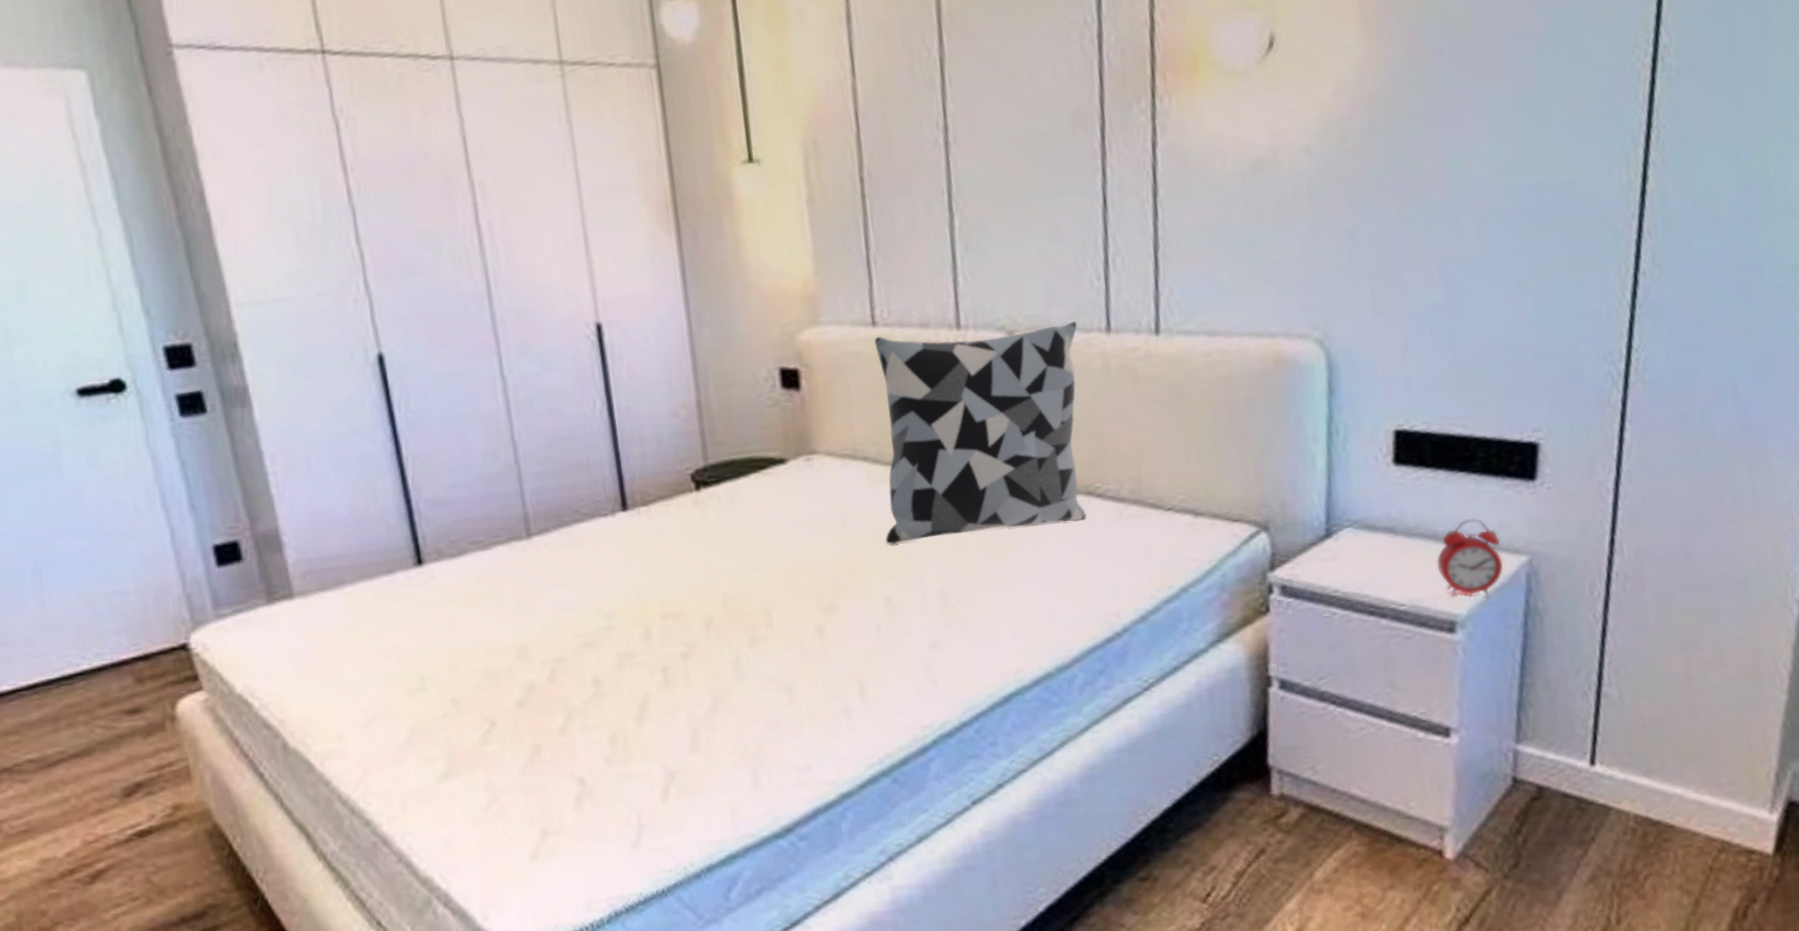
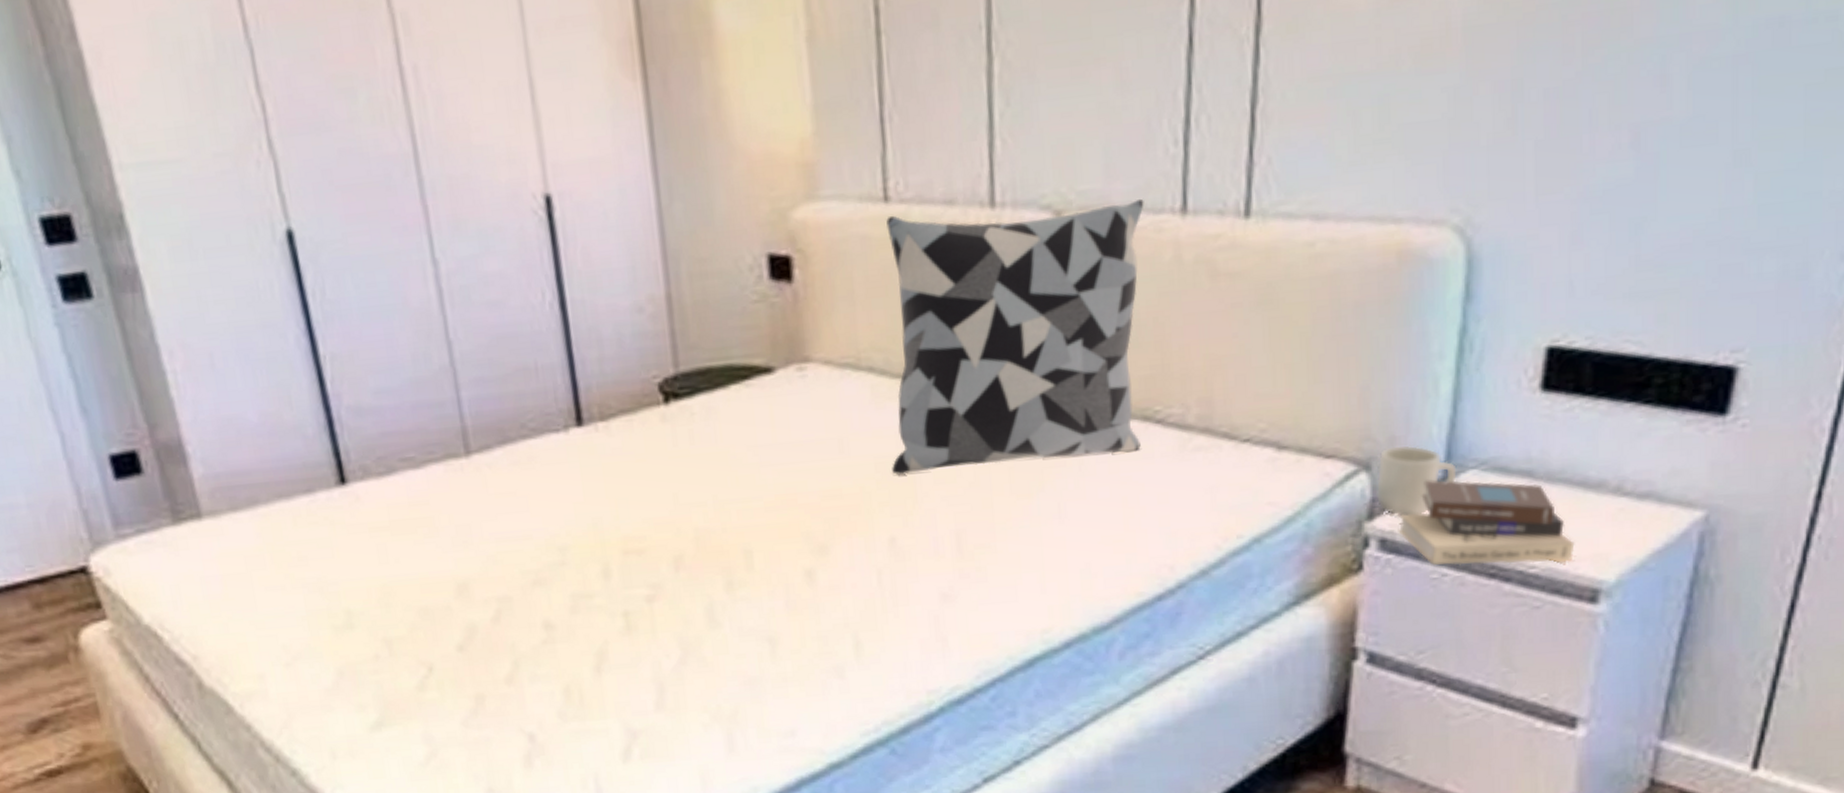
mug: none [1274,509,1337,567] -> present [1375,445,1457,516]
books: none [1294,537,1433,606] -> present [1398,480,1575,566]
alarm clock: present [1436,517,1504,597] -> none [1584,460,1671,560]

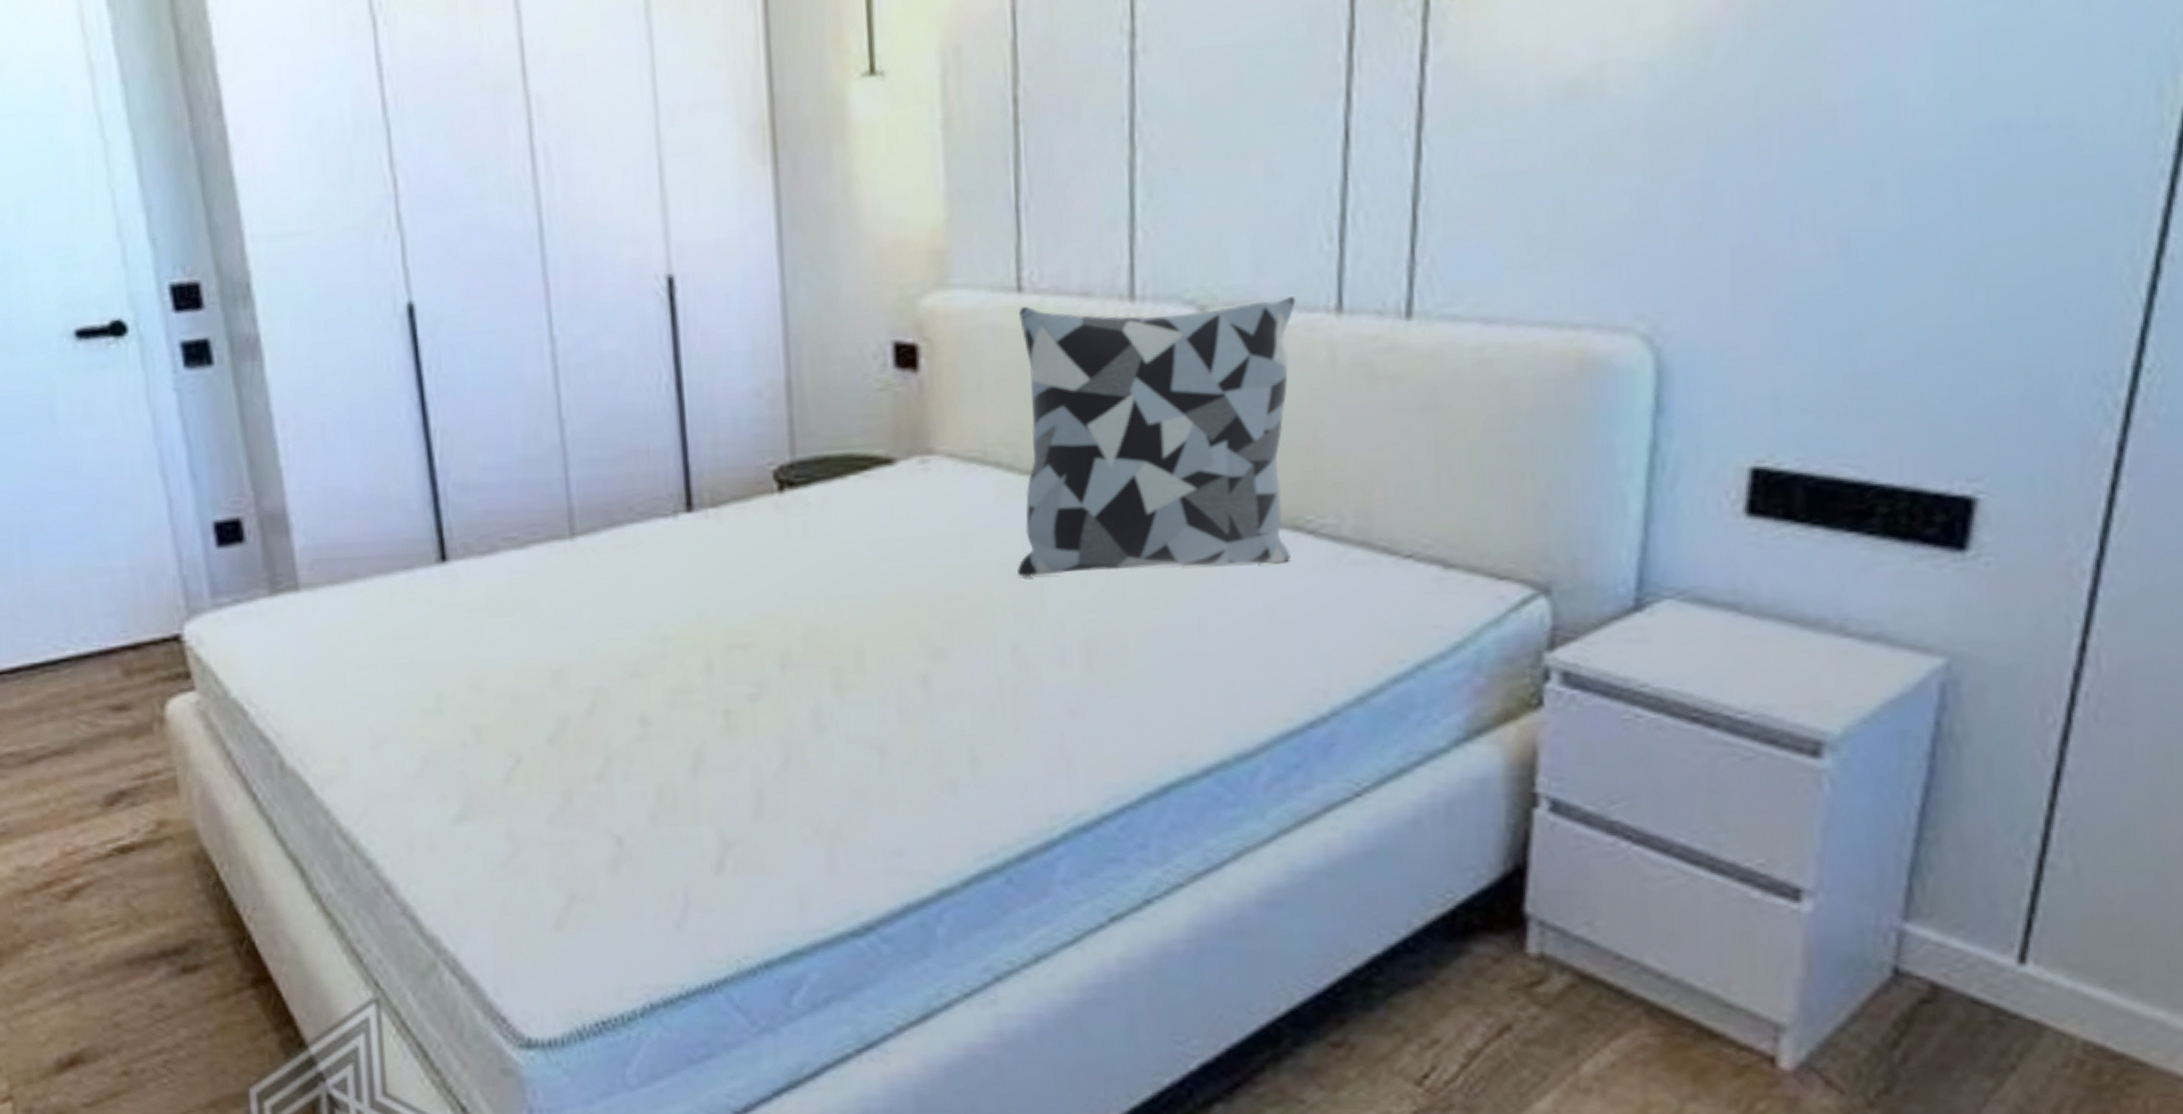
mug: present [1375,445,1457,516] -> none [1556,569,1651,647]
books: present [1398,480,1575,566] -> none [1583,609,1791,709]

